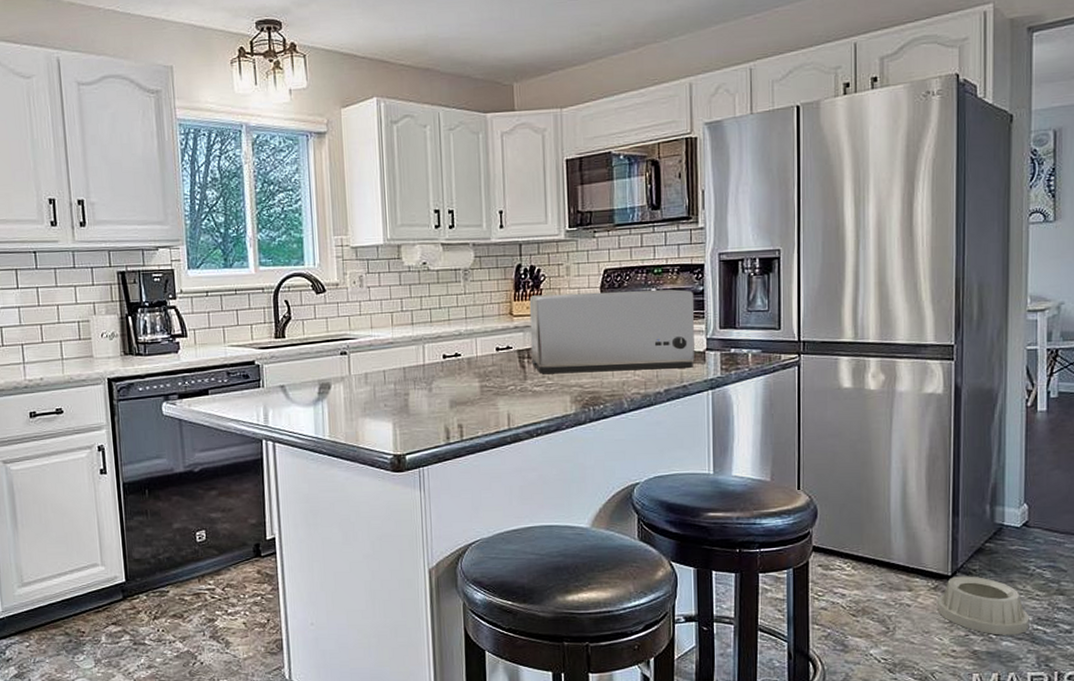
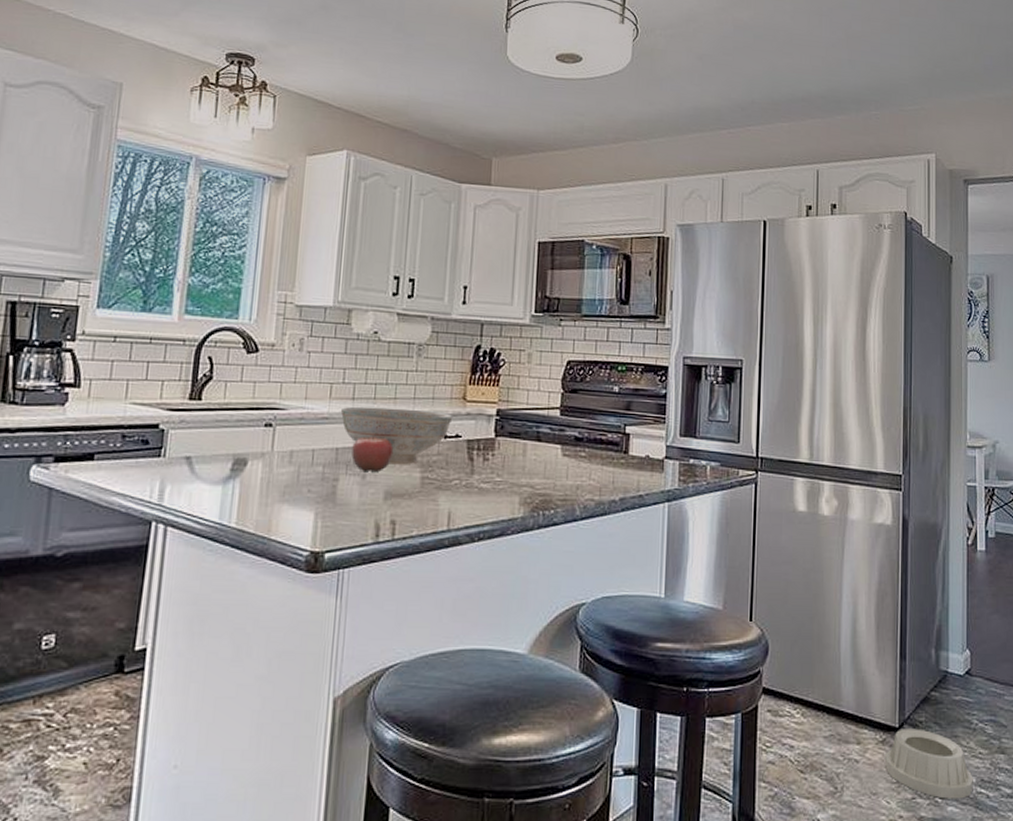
decorative bowl: none [402,328,503,377] -> present [340,406,453,465]
fruit: none [417,350,454,385] -> present [351,431,394,472]
toaster: present [529,289,695,374] -> none [481,381,657,477]

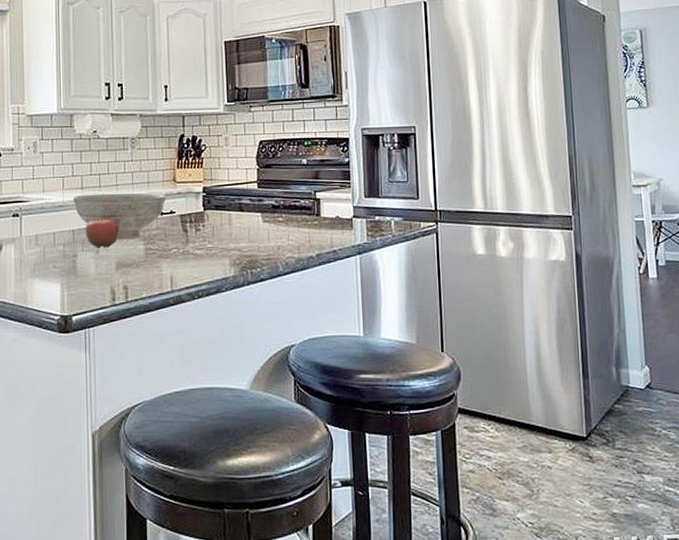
pet bowl: present [885,728,973,799] -> none [576,437,661,497]

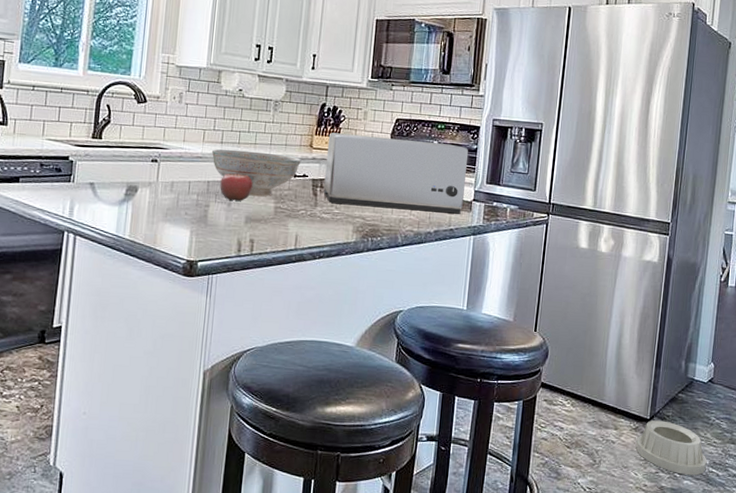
toaster: none [191,160,343,238] -> present [323,132,469,215]
pet bowl: none [576,437,661,497] -> present [636,420,707,476]

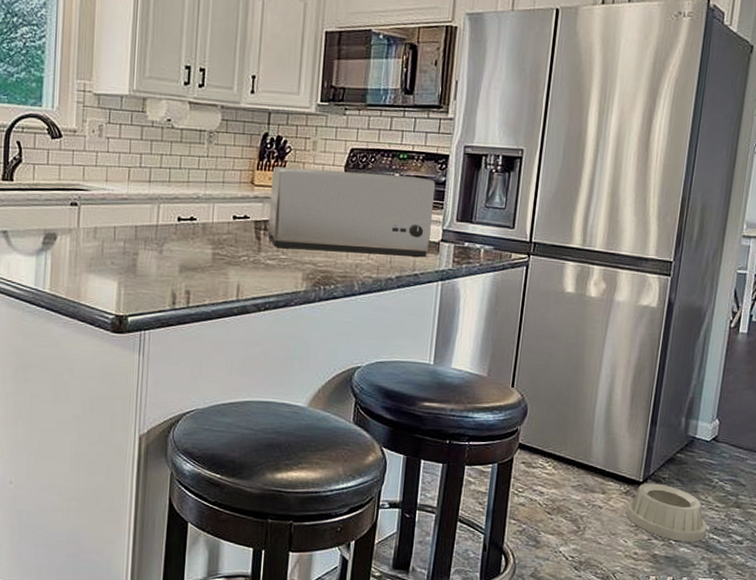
decorative bowl: present [211,149,302,197] -> none [138,188,242,242]
fruit: present [220,169,254,201] -> none [149,211,188,248]

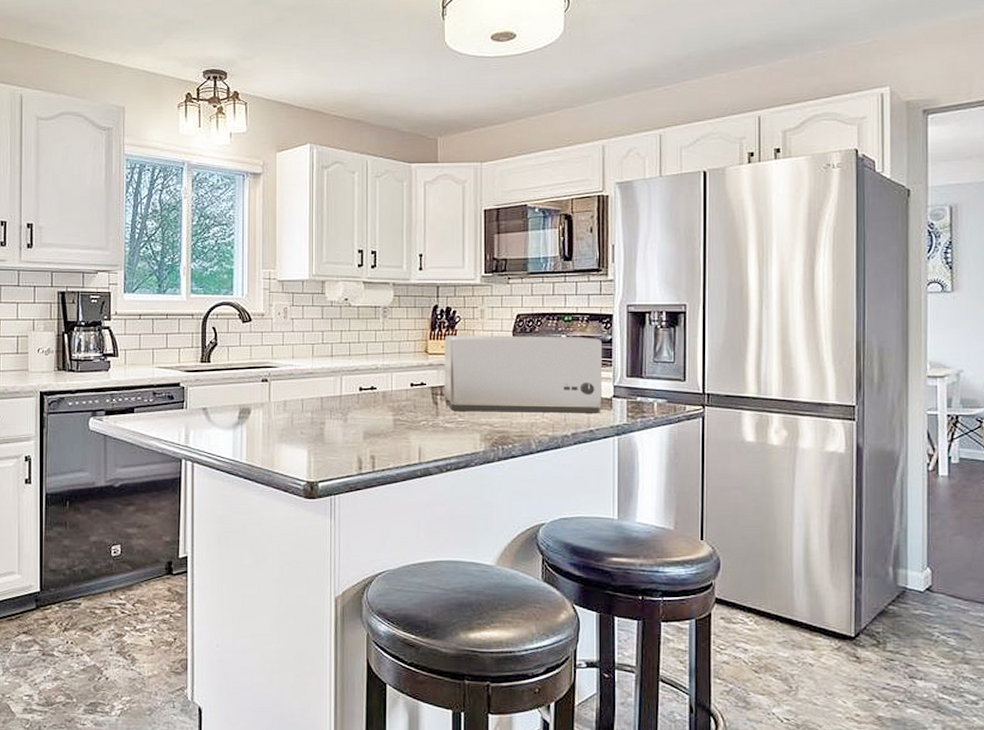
pet bowl: present [626,483,708,542] -> none [841,638,935,703]

